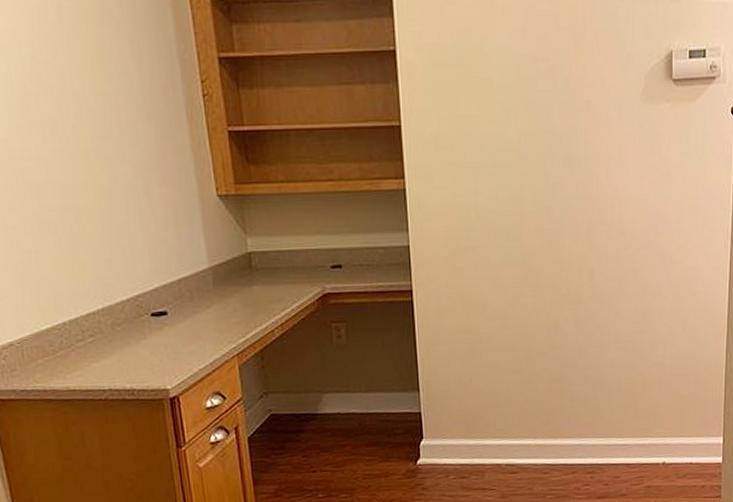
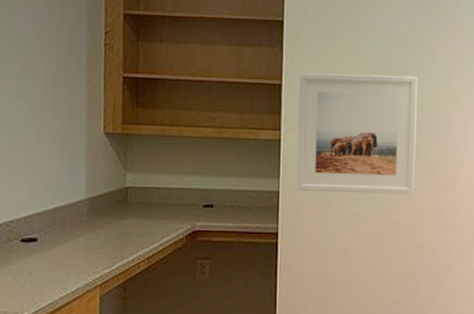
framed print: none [420,104,556,244] -> present [295,72,418,195]

